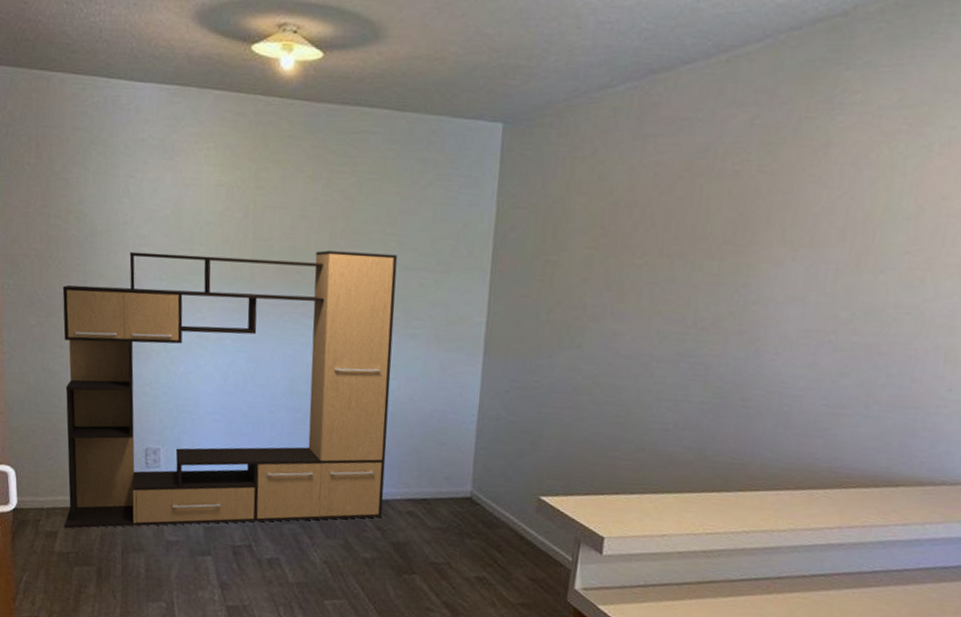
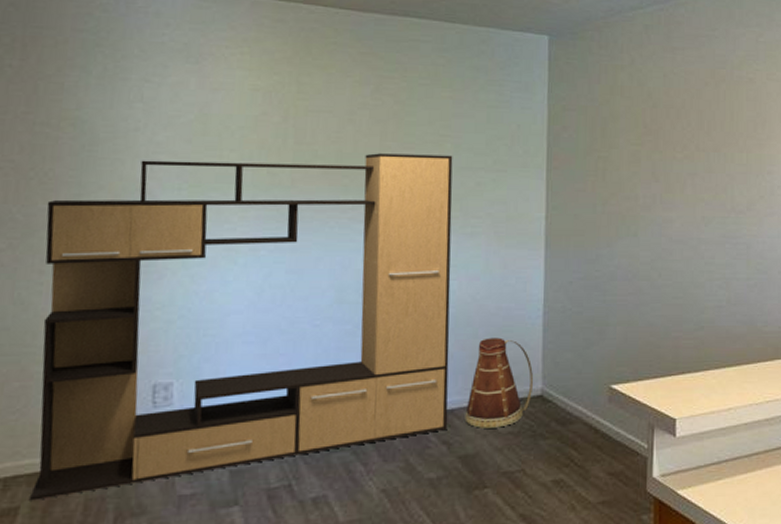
basket: none [398,437,464,522] -> present [465,337,534,428]

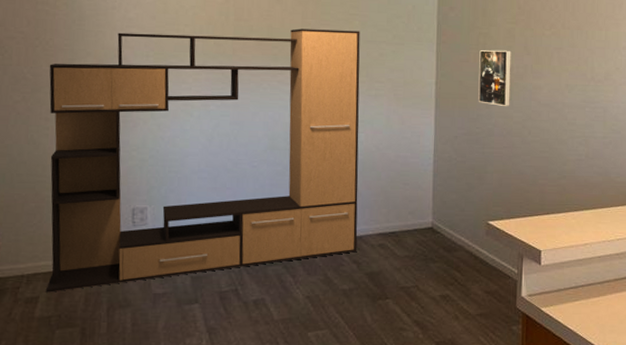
basket: present [465,337,534,428] -> none [371,180,426,252]
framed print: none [597,176,637,244] -> present [478,50,511,106]

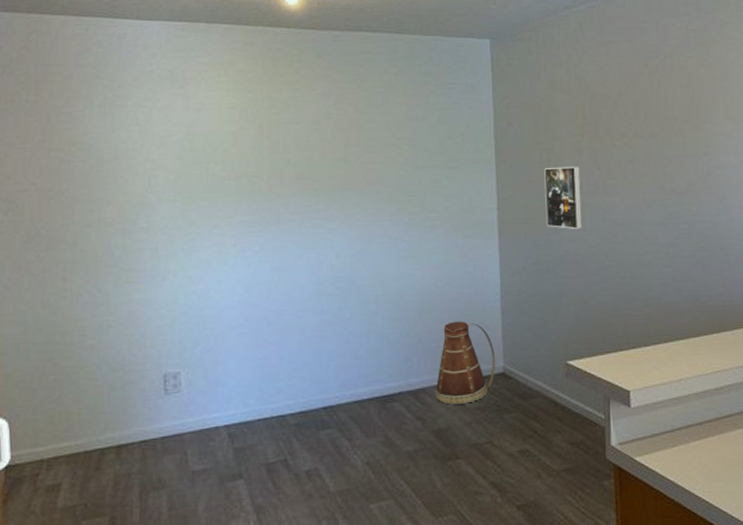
media console: present [46,28,360,293] -> none [65,156,421,478]
basket: none [371,180,426,252] -> present [435,321,496,405]

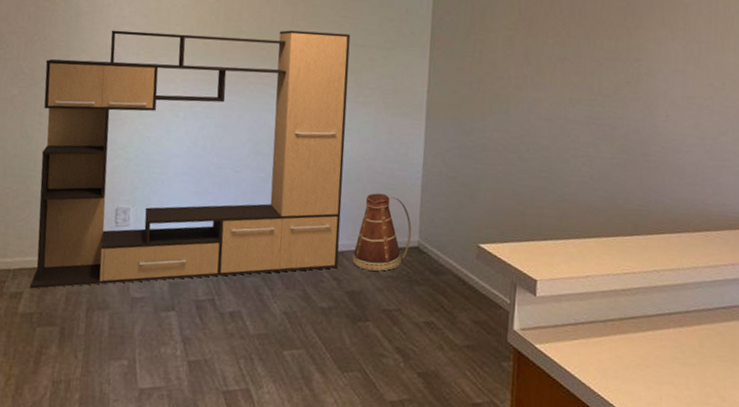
media console: none [65,156,421,478] -> present [30,30,351,289]
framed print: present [544,166,582,229] -> none [472,58,510,119]

